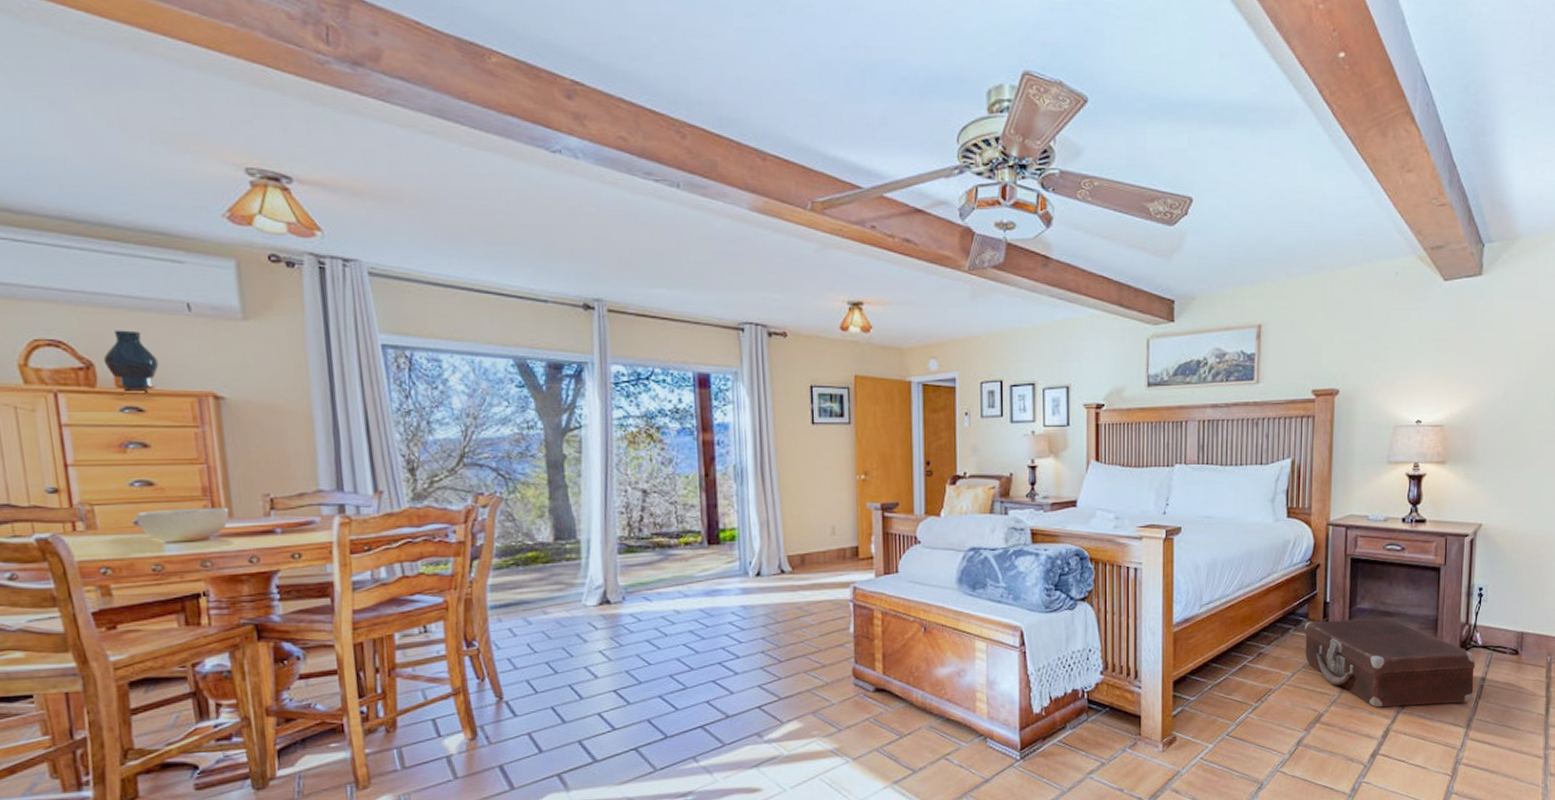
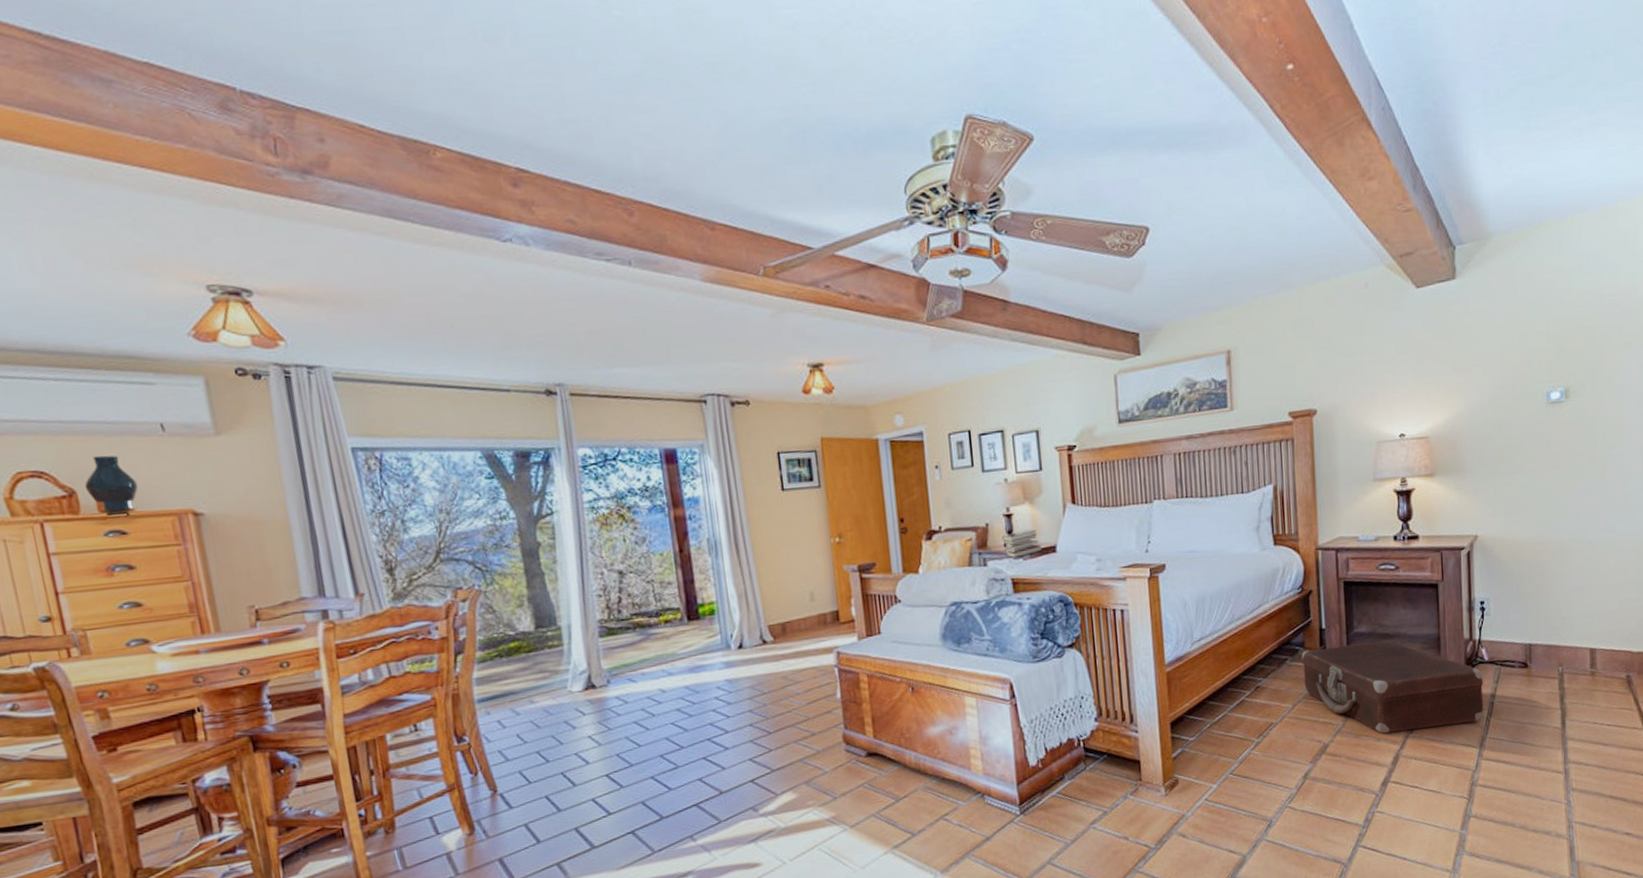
bowl: present [136,507,230,543] -> none [127,622,217,662]
books: none [1025,482,1063,510] -> present [1002,529,1042,559]

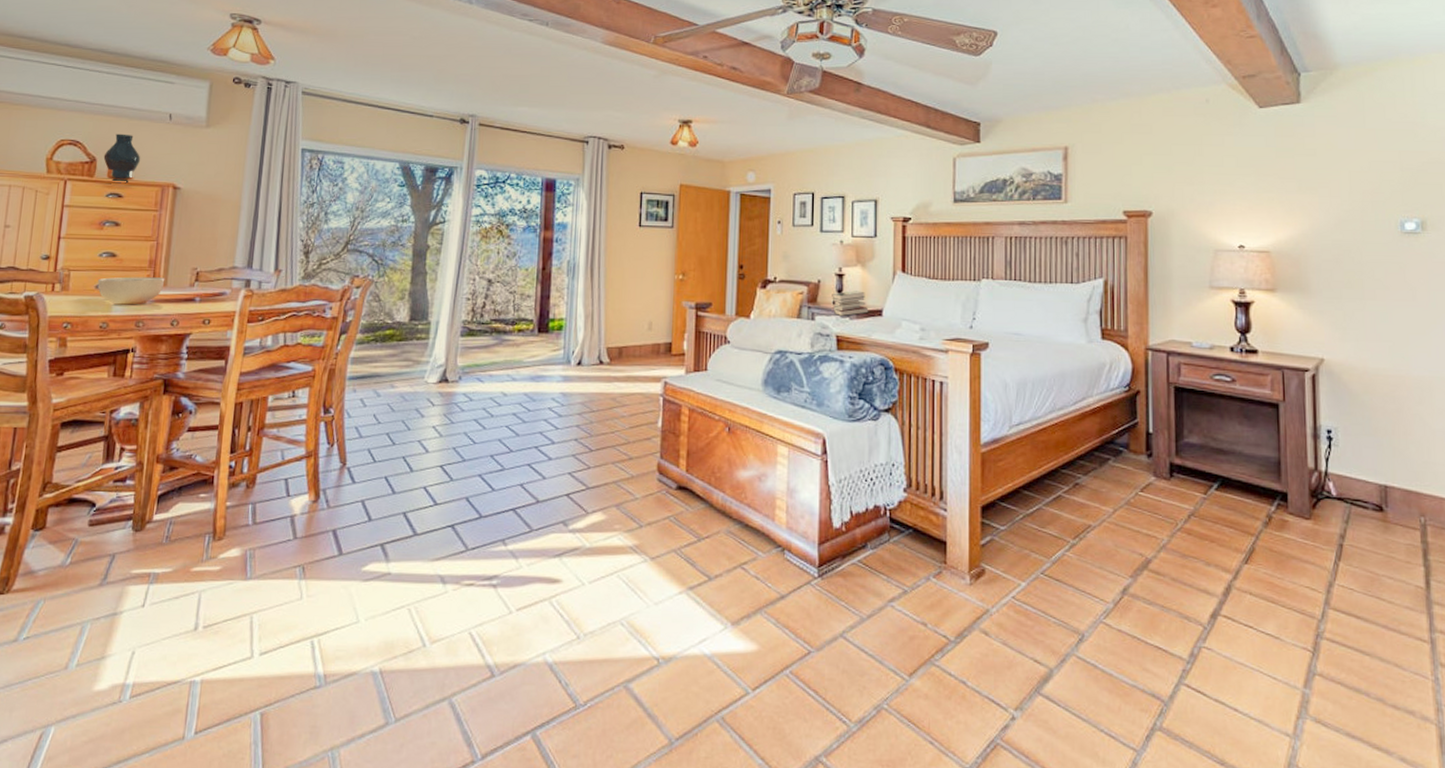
bowl: none [127,622,217,662] -> present [98,276,165,305]
suitcase: present [1301,640,1484,734] -> none [1125,452,1332,564]

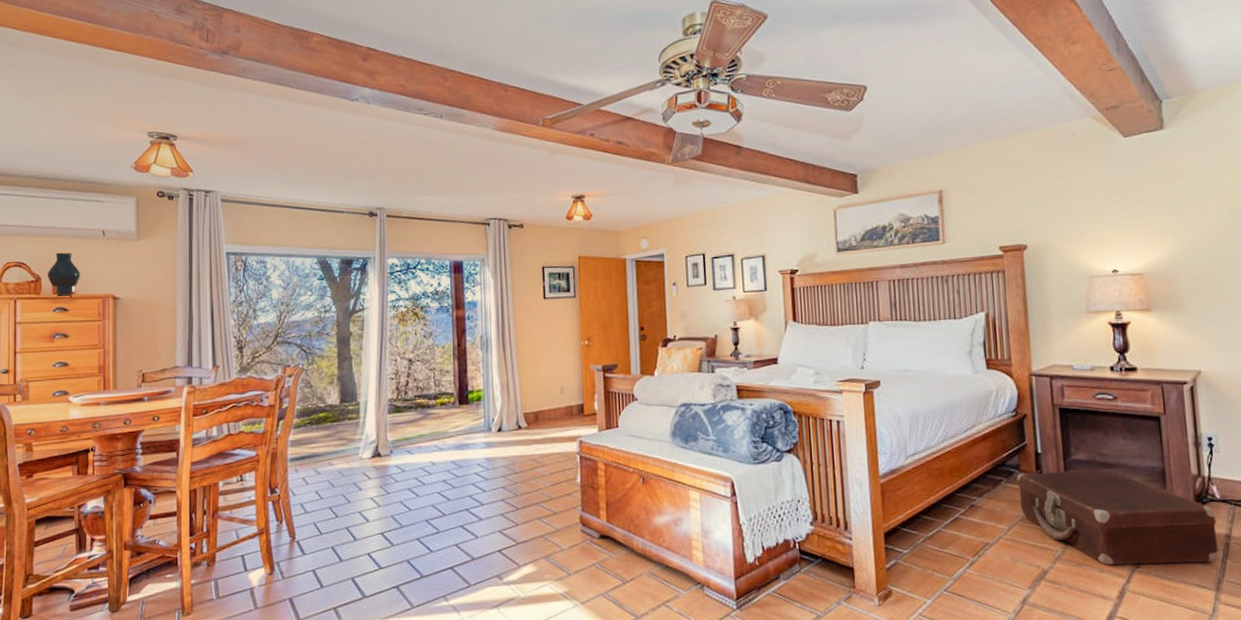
bowl: present [98,276,165,305] -> none [54,381,115,409]
books: present [832,290,869,317] -> none [729,342,765,368]
suitcase: none [1125,452,1332,564] -> present [1017,469,1219,566]

